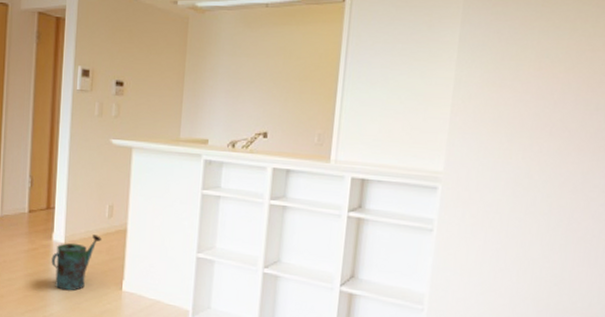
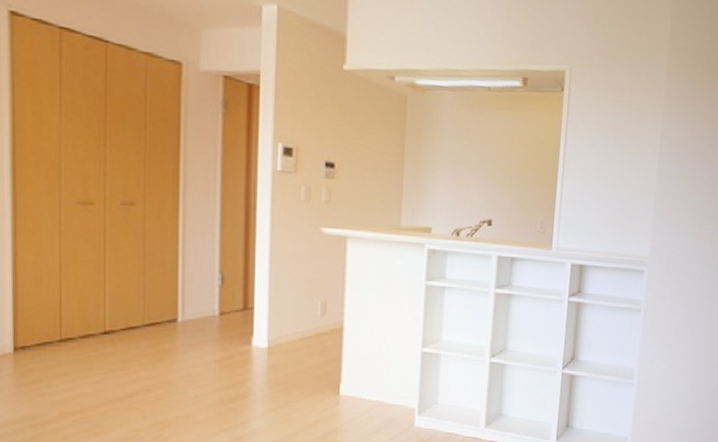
watering can: present [51,235,102,291] -> none [251,336,315,402]

